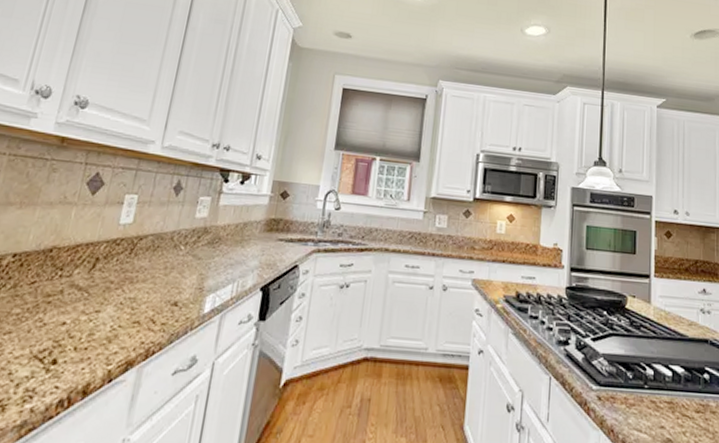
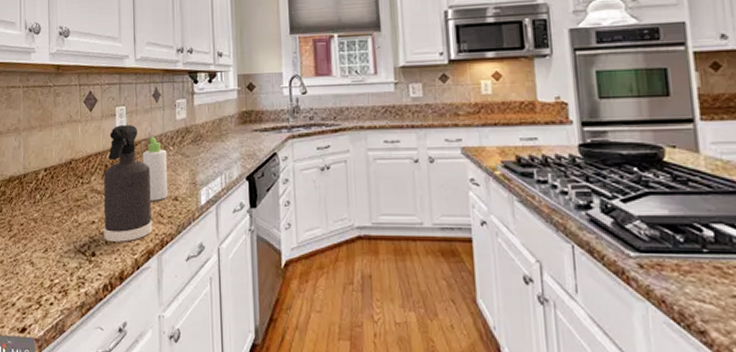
spray bottle: none [74,215,152,349] -> present [104,125,153,242]
bottle: none [143,226,177,305] -> present [142,131,168,201]

